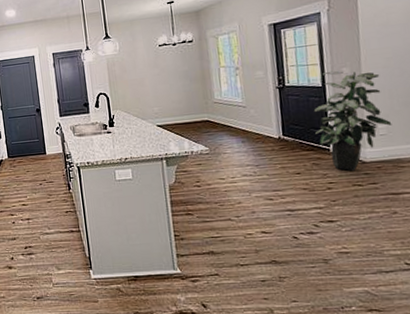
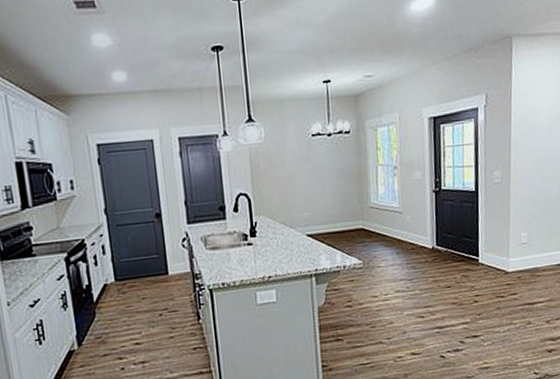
indoor plant: present [313,70,392,171] -> none [466,173,533,283]

